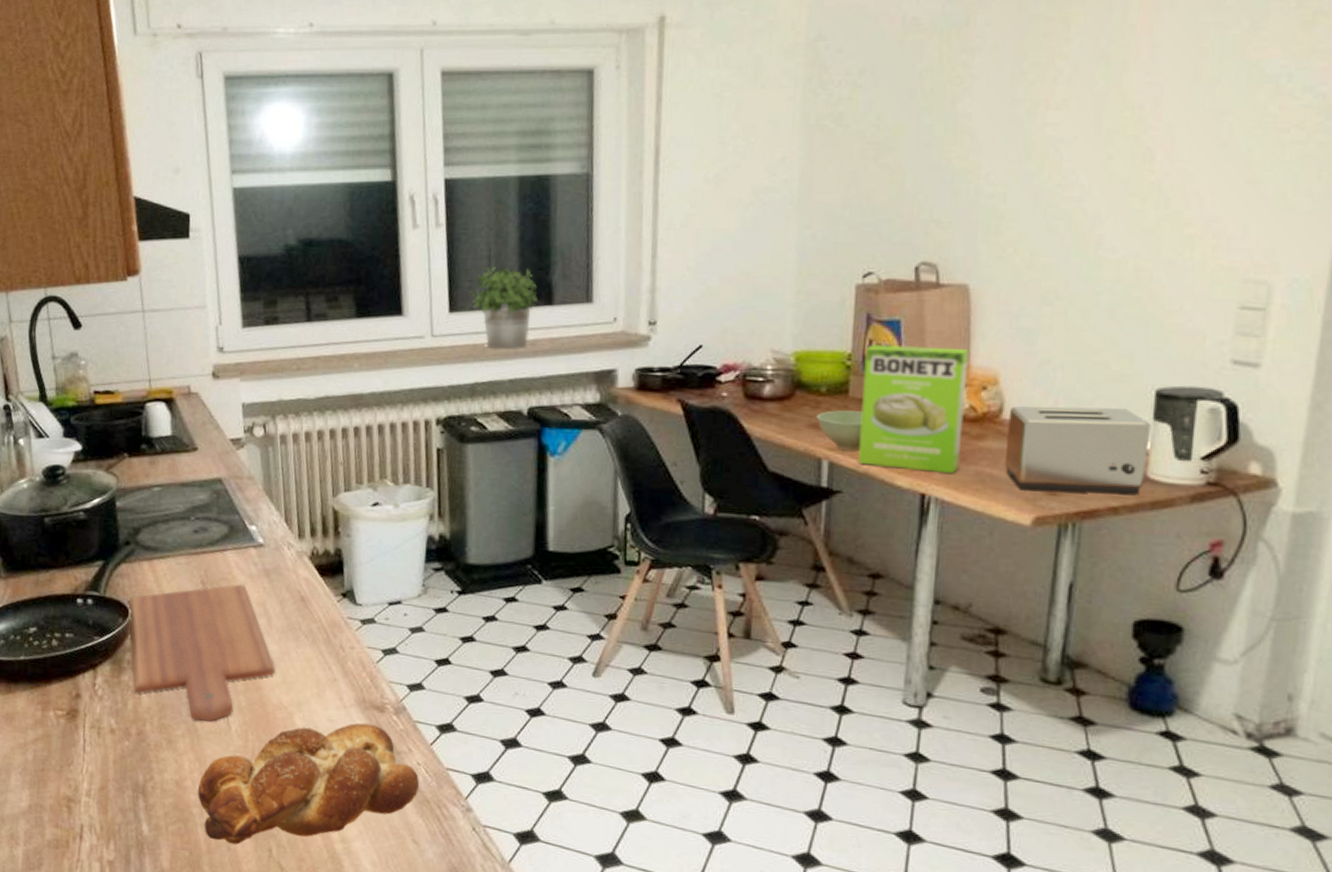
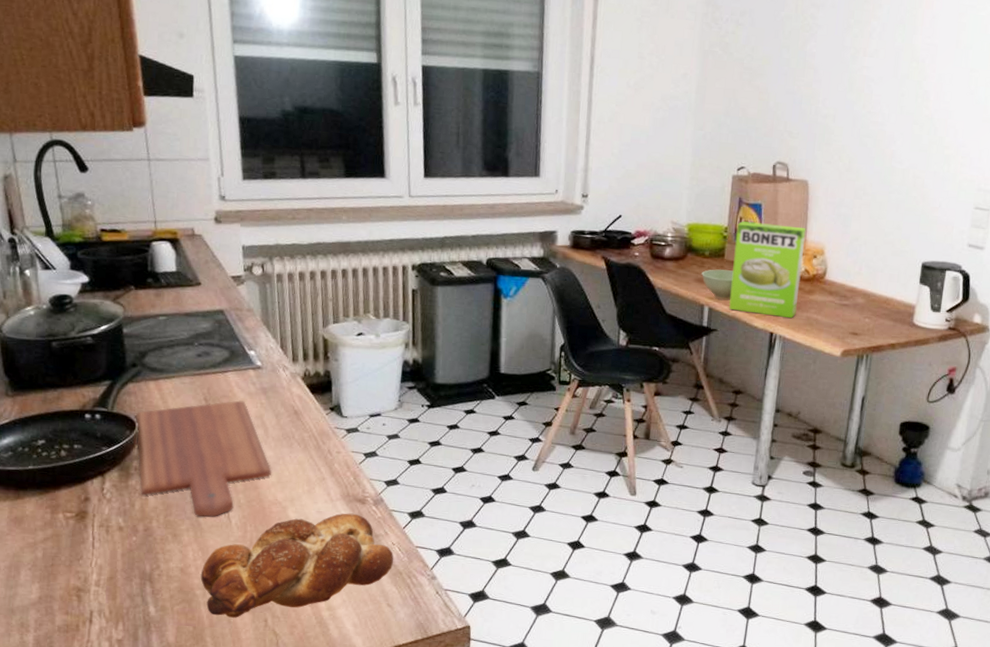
potted plant: present [469,267,538,350] -> none [441,142,497,212]
toaster: present [1004,406,1151,496] -> none [825,271,918,336]

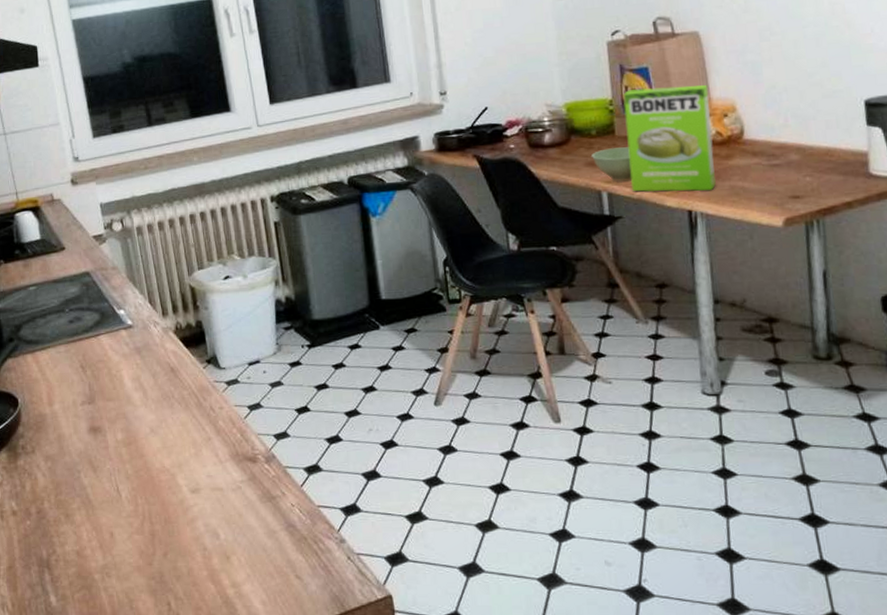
cutting board: present [135,400,271,517] -> none [17,363,155,492]
bread loaf: present [200,513,394,618] -> none [97,474,295,603]

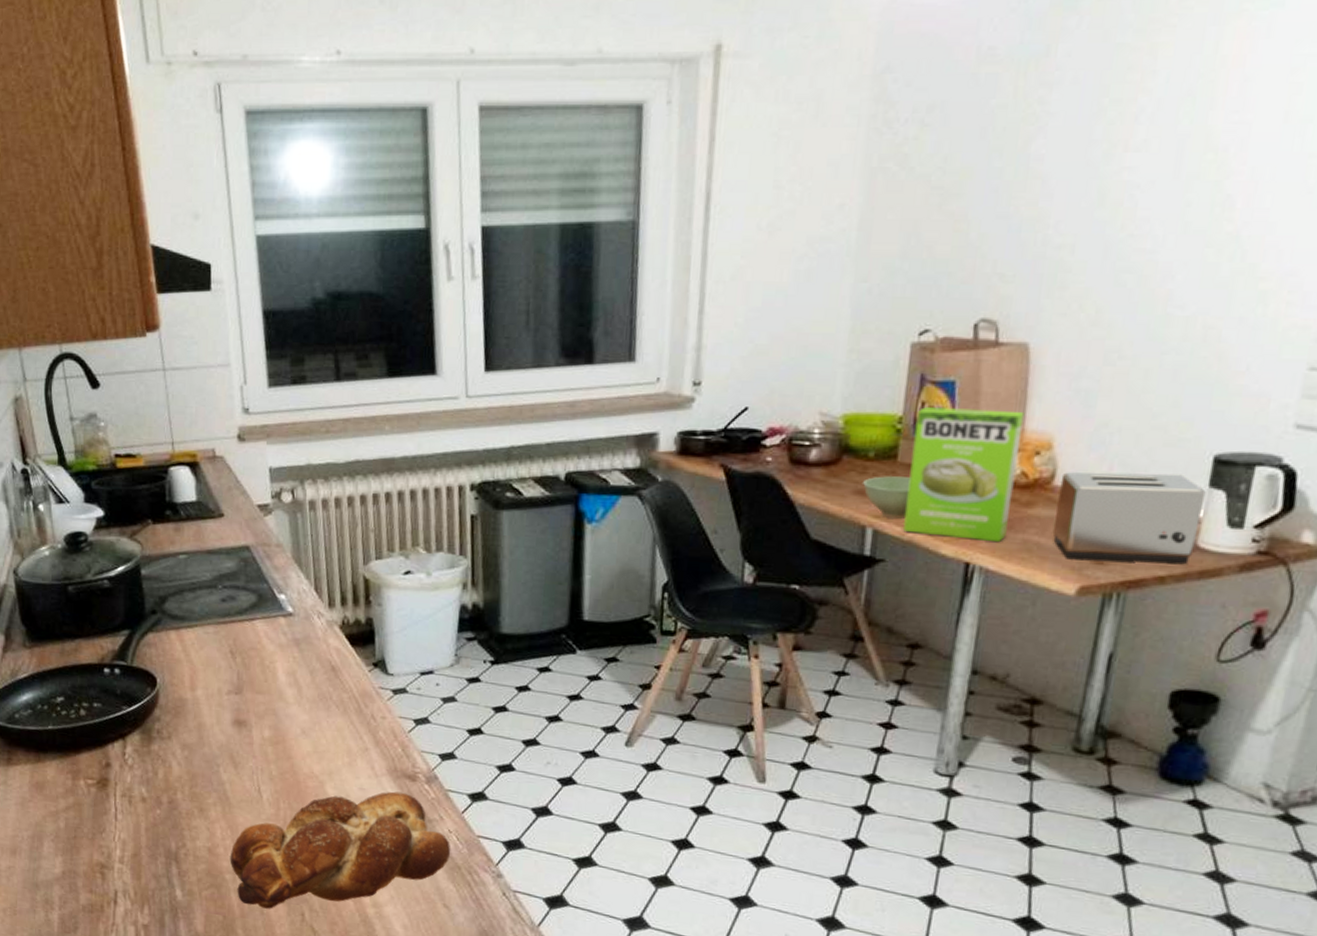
bread loaf: none [97,474,295,603] -> present [229,791,450,909]
toaster: none [749,118,869,198] -> present [1052,472,1206,565]

